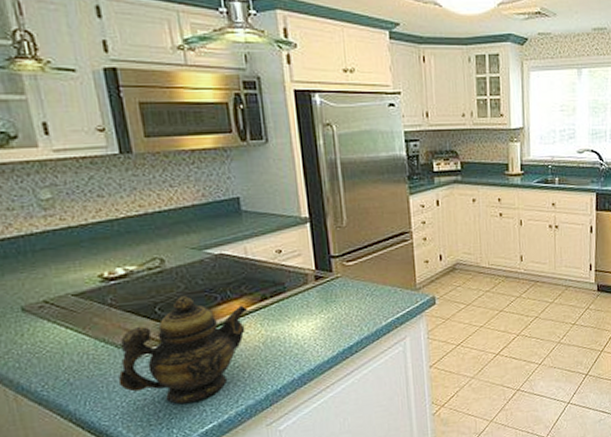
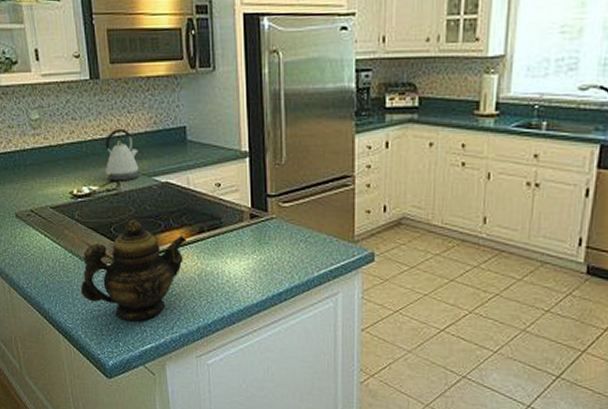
kettle: none [142,203,187,258] -> present [105,128,139,181]

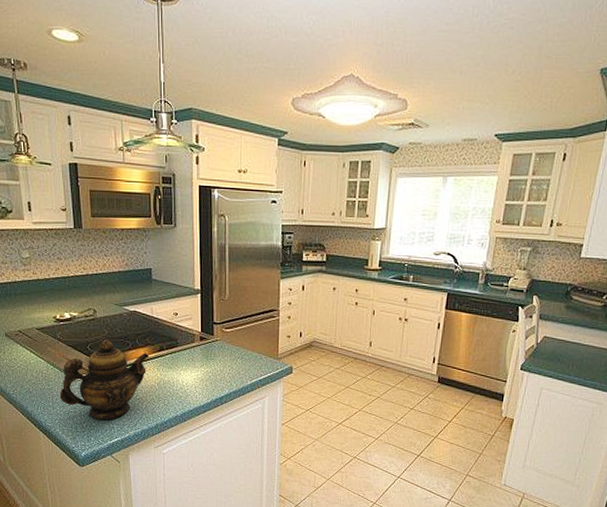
kettle: present [105,128,139,181] -> none [84,267,112,309]

